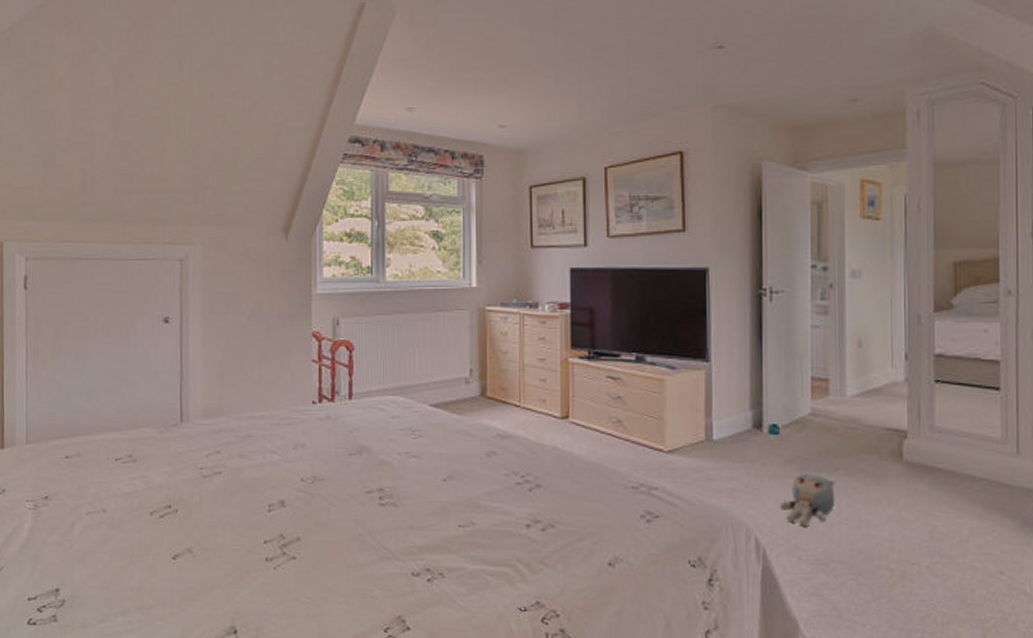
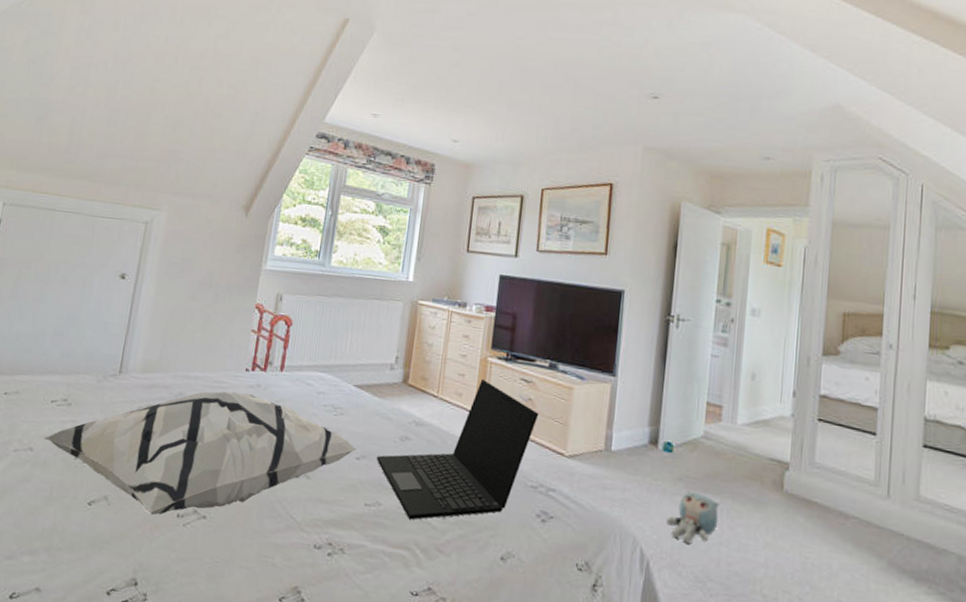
decorative pillow: none [113,427,442,562] -> present [42,391,357,516]
laptop: none [463,381,631,536] -> present [376,378,539,520]

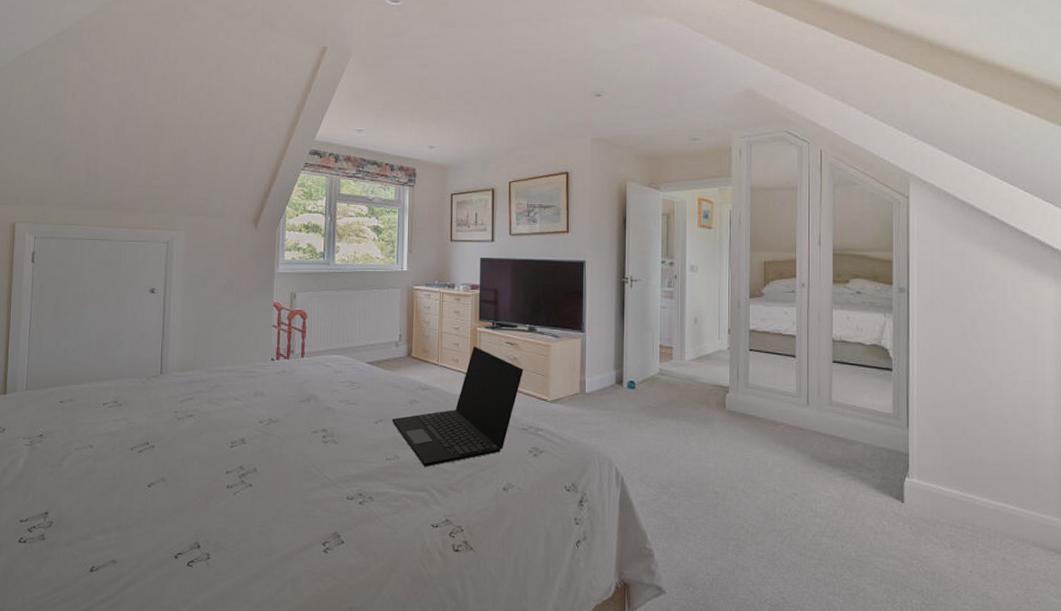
decorative pillow: present [42,391,357,516] -> none [99,379,374,489]
plush toy: present [666,491,720,544] -> none [634,418,676,460]

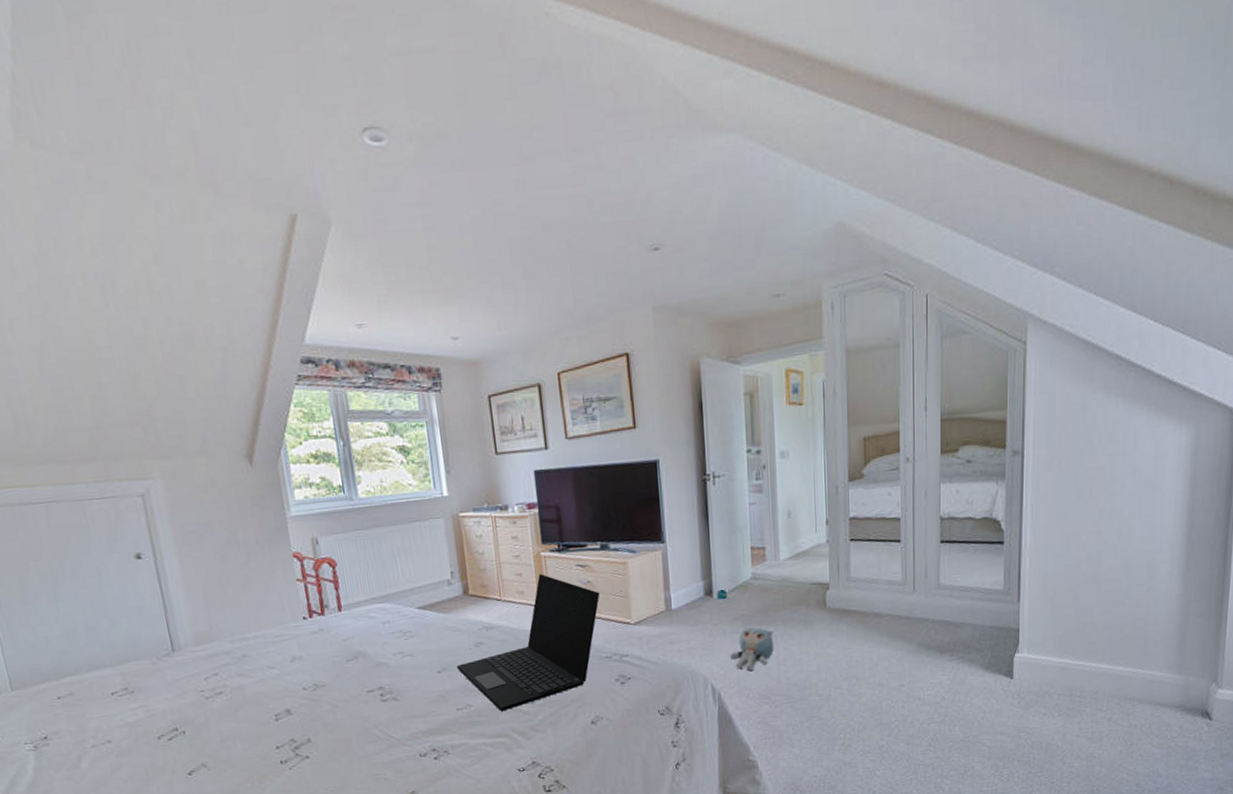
plush toy: none [634,418,676,460] -> present [729,627,774,671]

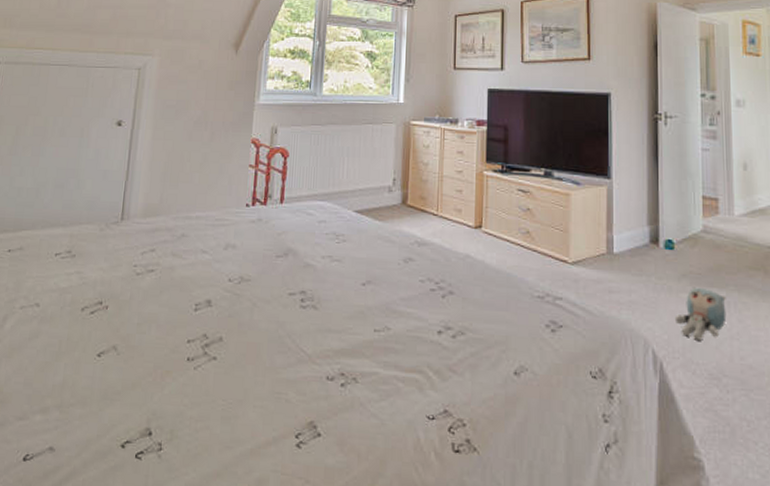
laptop: present [456,573,600,712] -> none [381,192,539,342]

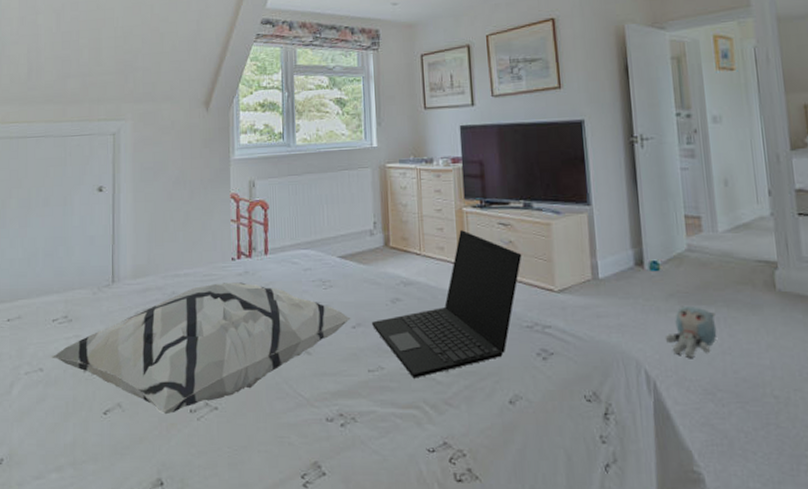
decorative pillow: none [48,228,362,362] -> present [50,282,351,415]
laptop: none [381,192,539,342] -> present [371,229,522,379]

